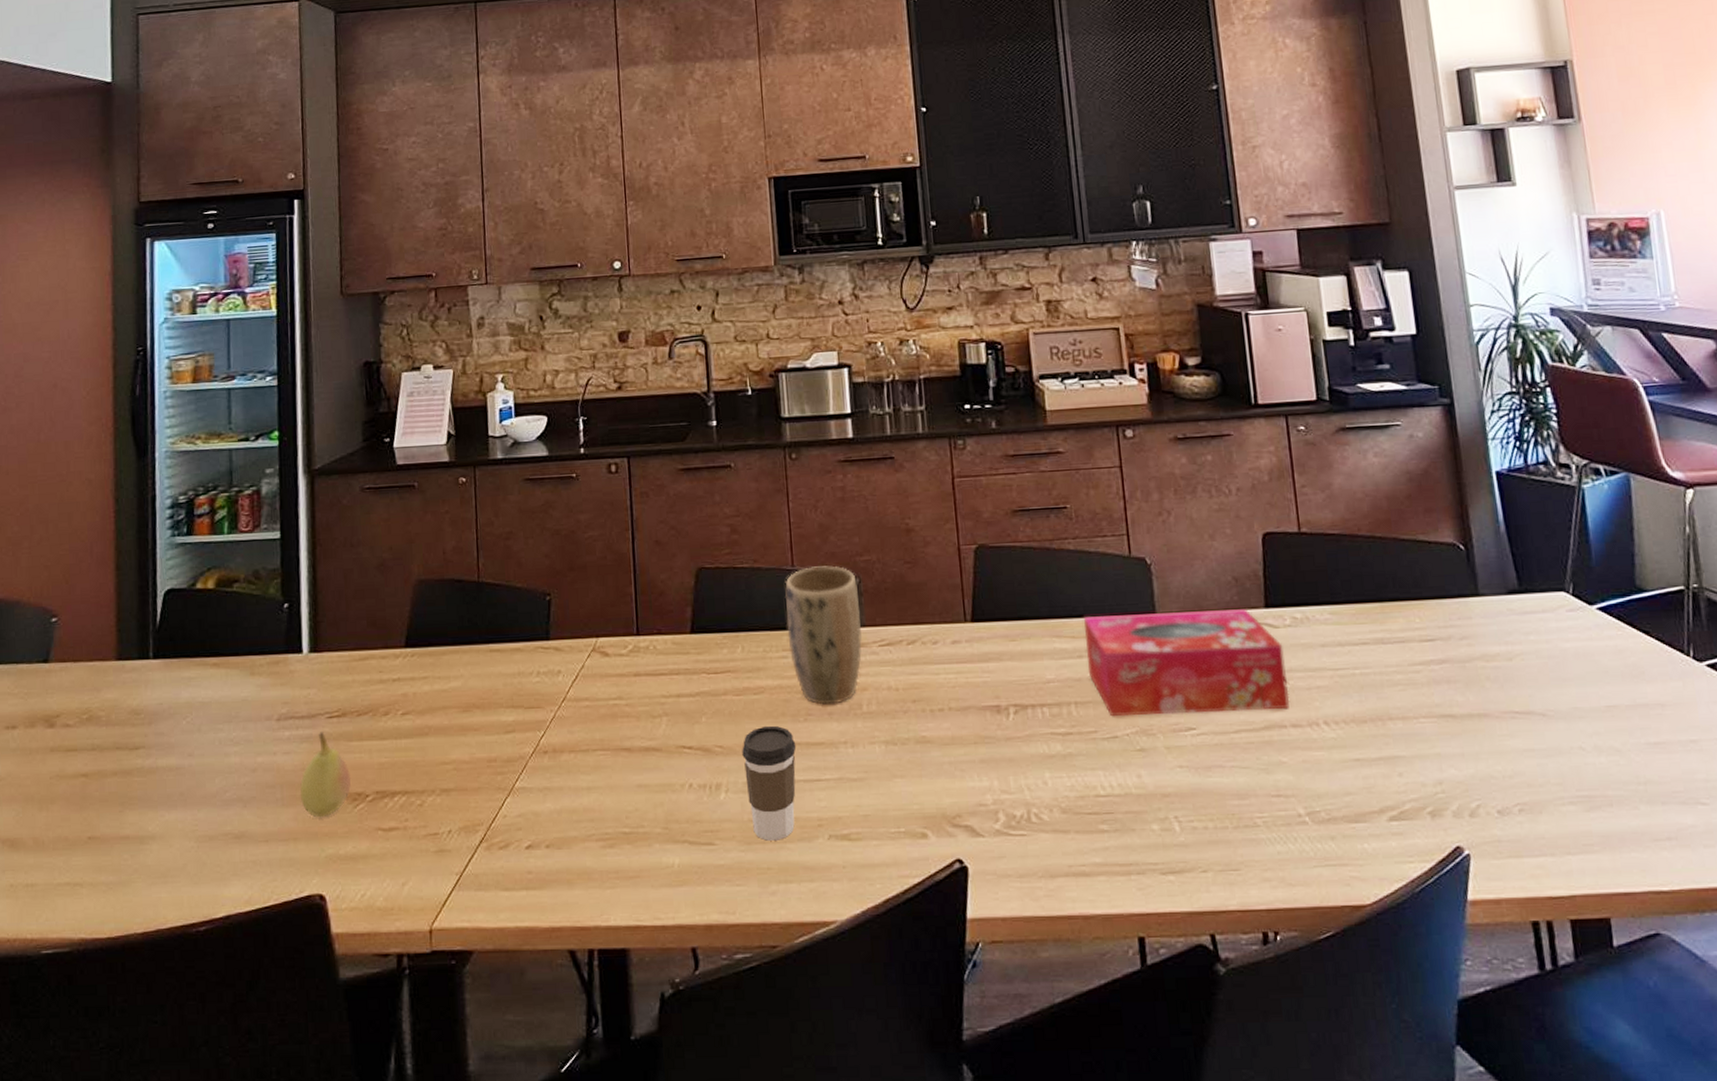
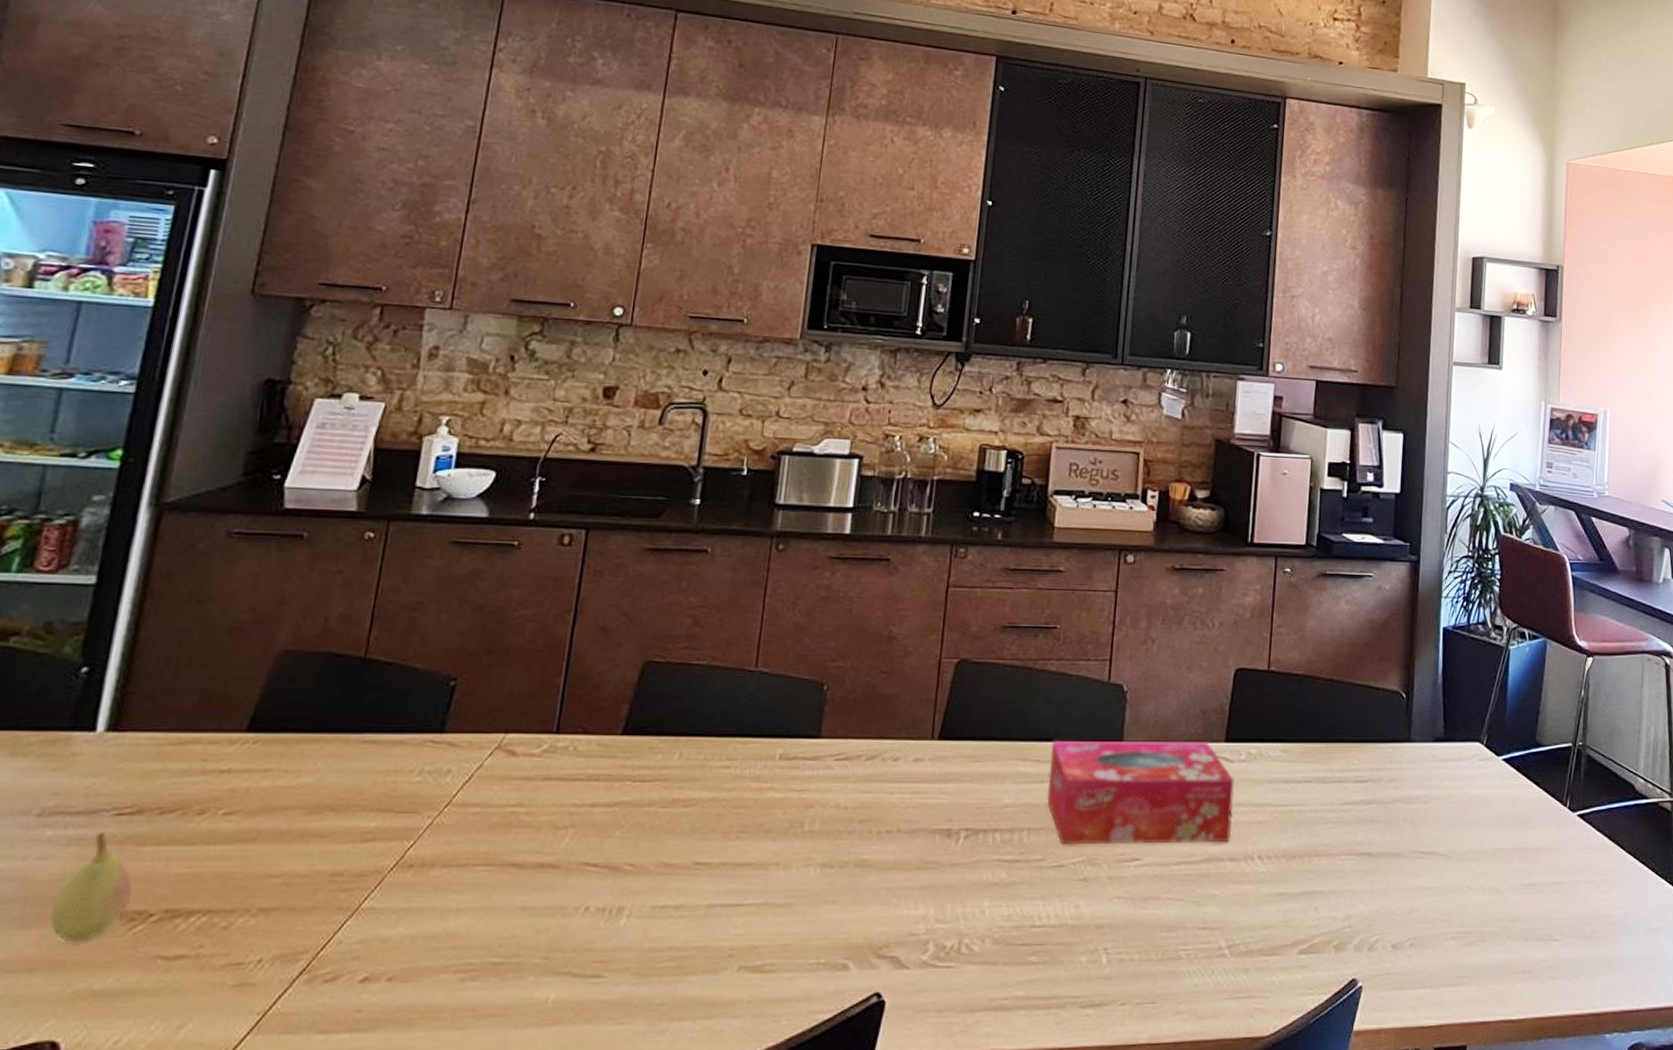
coffee cup: present [742,725,797,841] -> none [652,842,722,973]
plant pot: present [784,566,863,705] -> none [734,669,824,822]

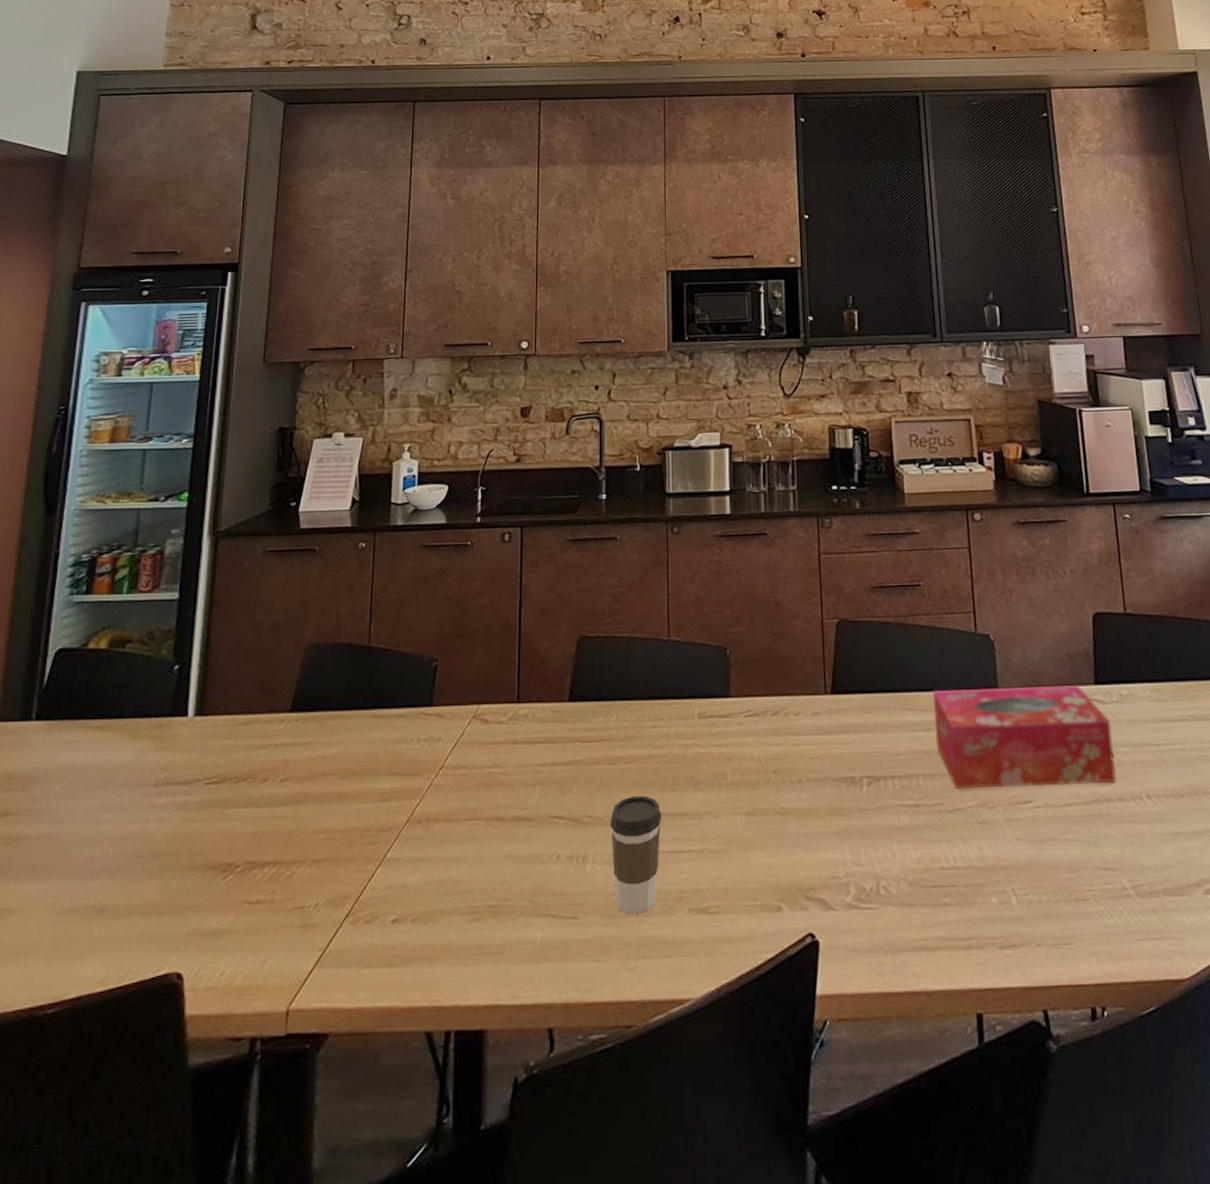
fruit: present [50,831,133,941] -> none [169,797,223,889]
coffee cup: none [652,842,722,973] -> present [610,795,662,914]

